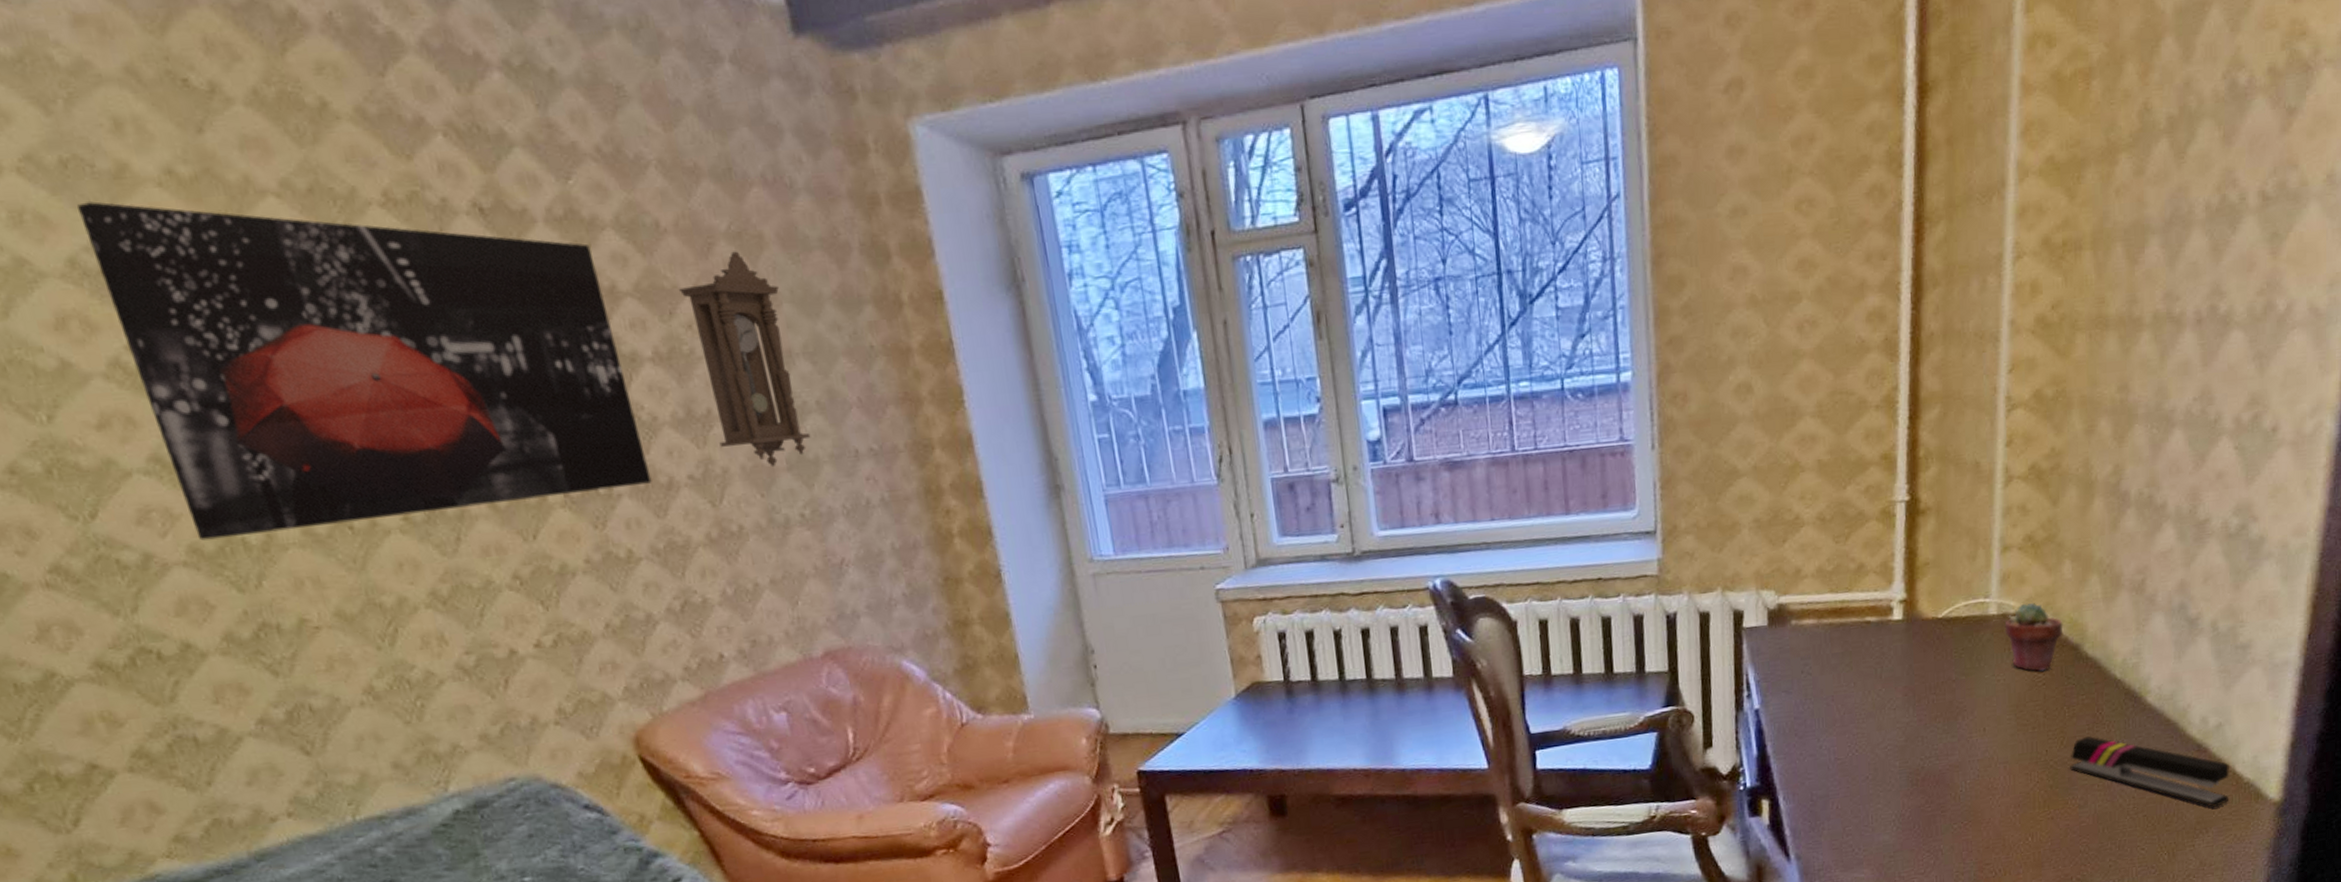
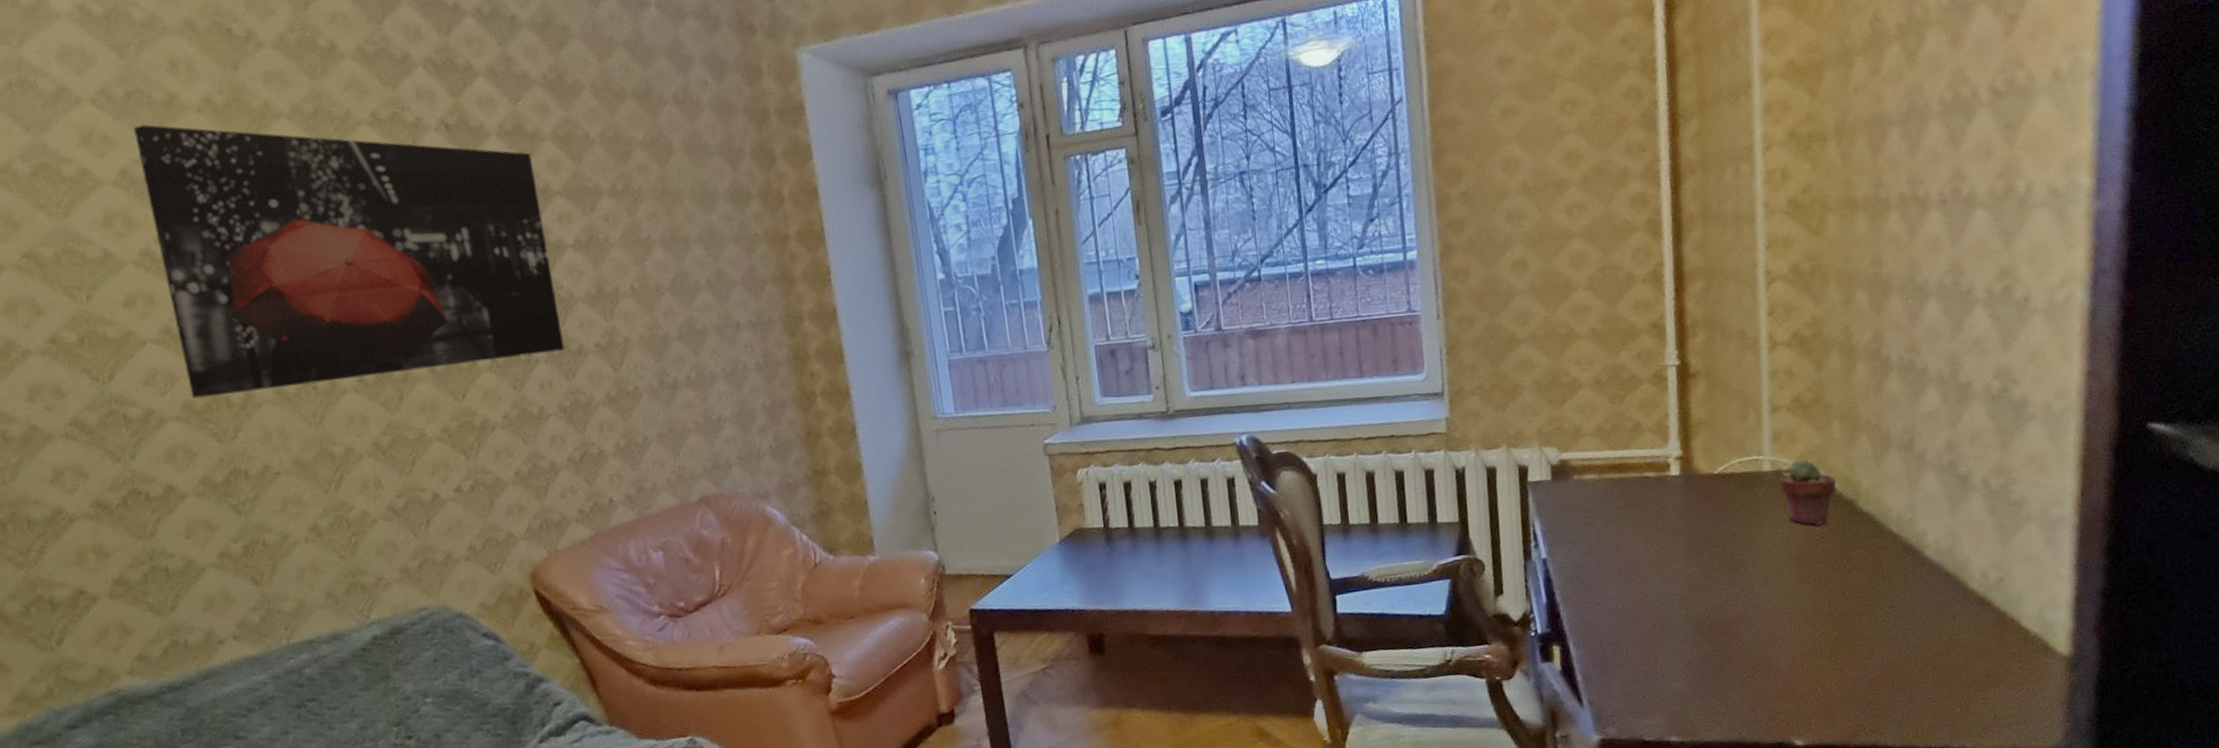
pendulum clock: present [678,251,811,468] -> none [599,157,700,337]
stapler: present [2070,736,2230,808] -> none [1854,589,2018,662]

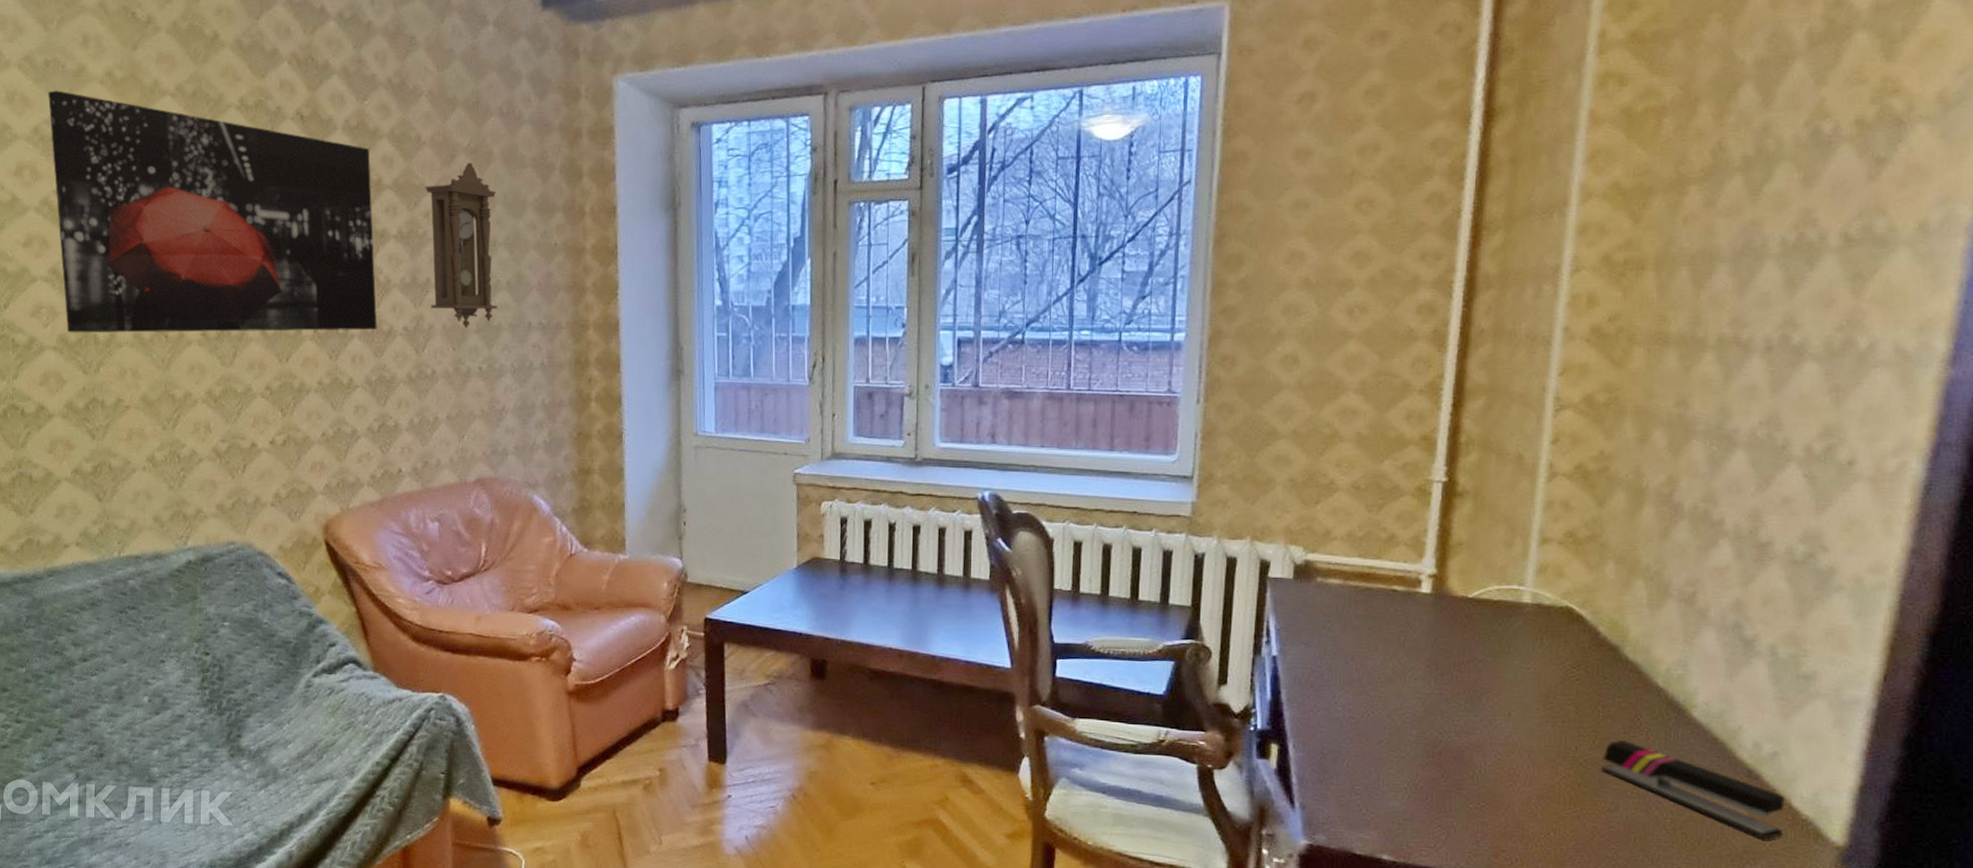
pendulum clock: none [599,157,700,337] -> present [424,162,498,329]
potted succulent: present [1779,459,1836,526] -> none [1538,596,1603,667]
stapler: none [1854,589,2018,662] -> present [1601,740,1785,840]

